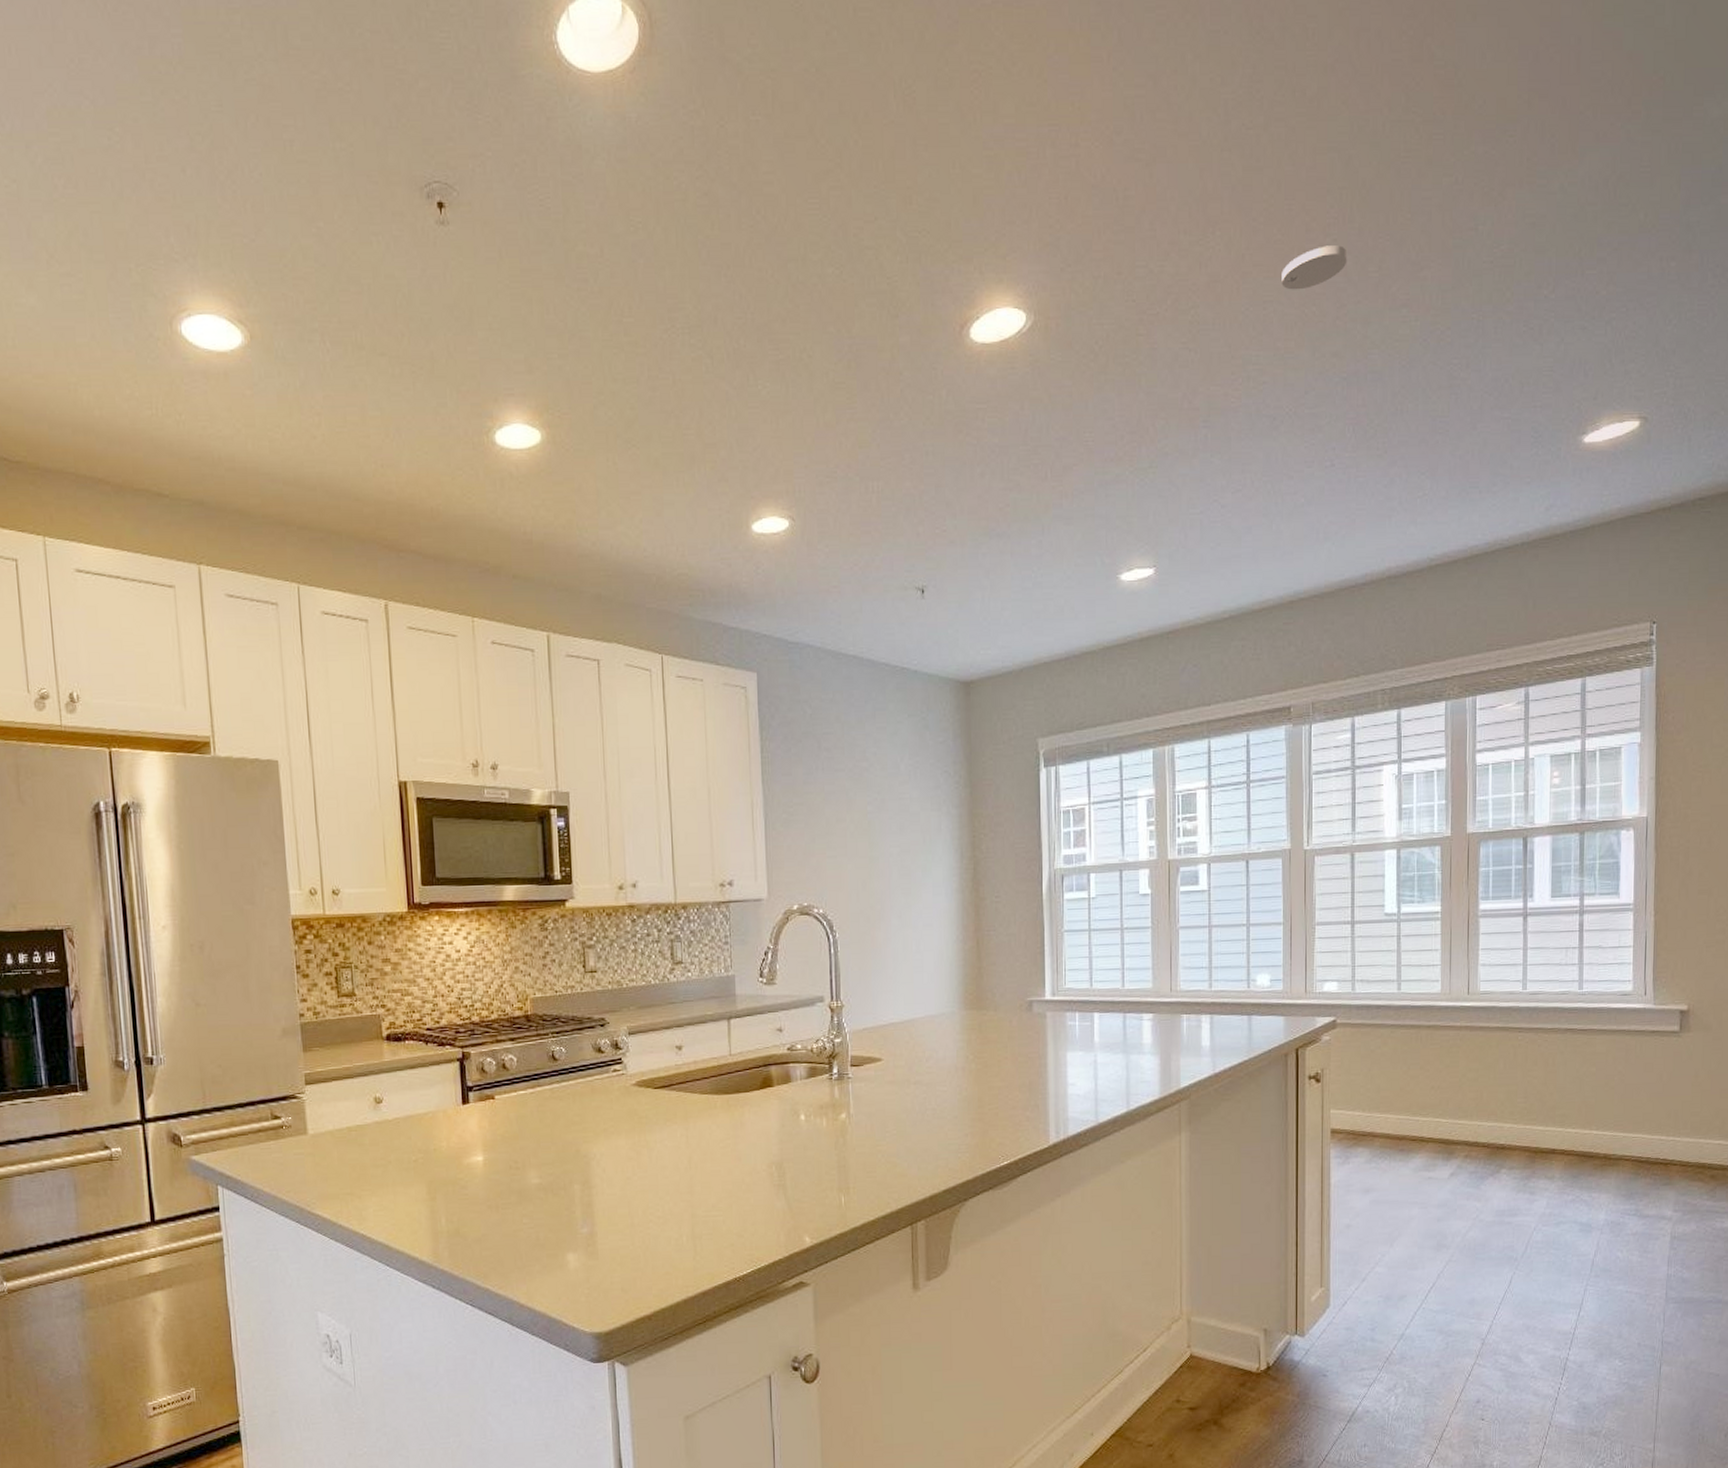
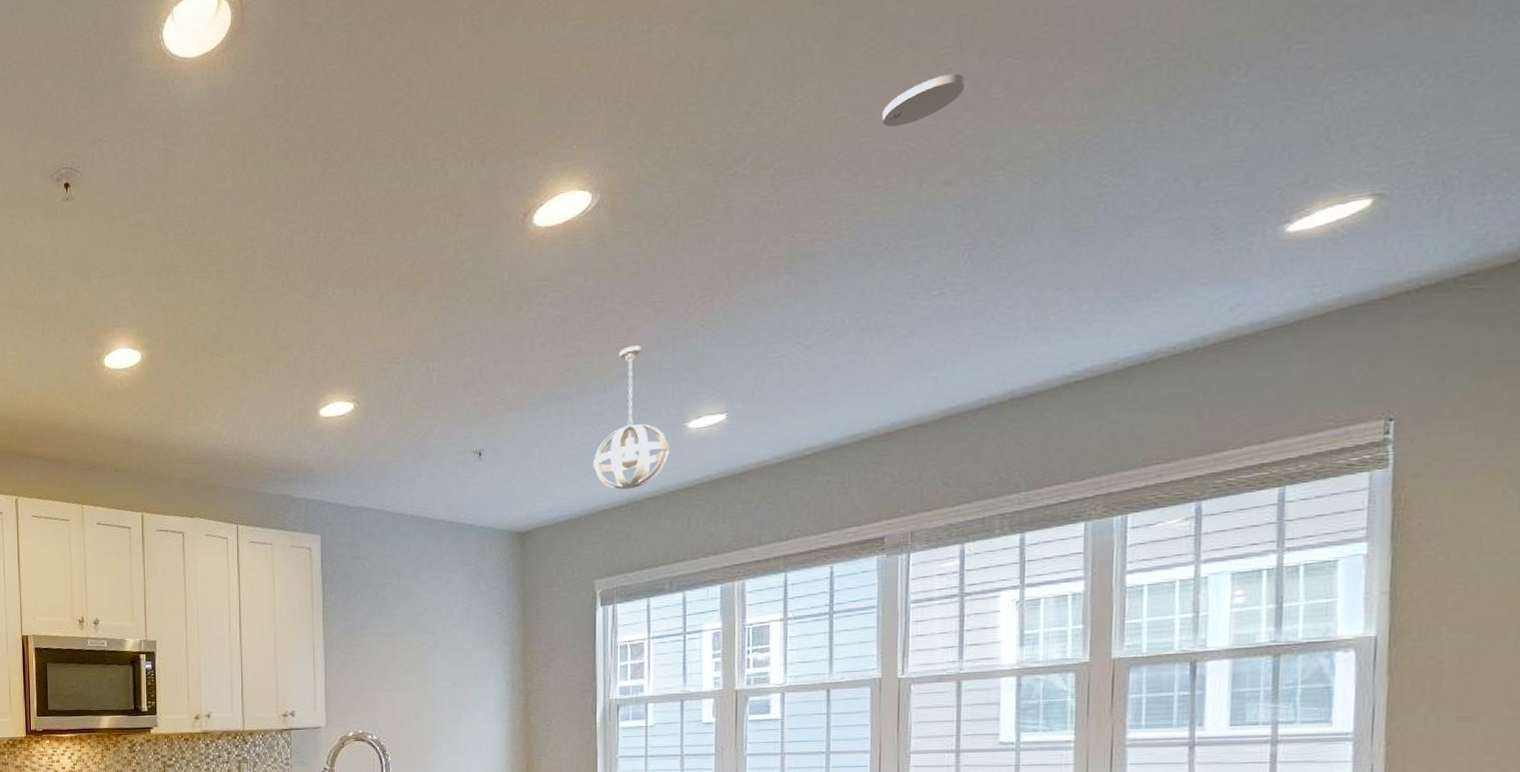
pendant light: none [1034,486,1105,641] -> present [593,345,670,490]

